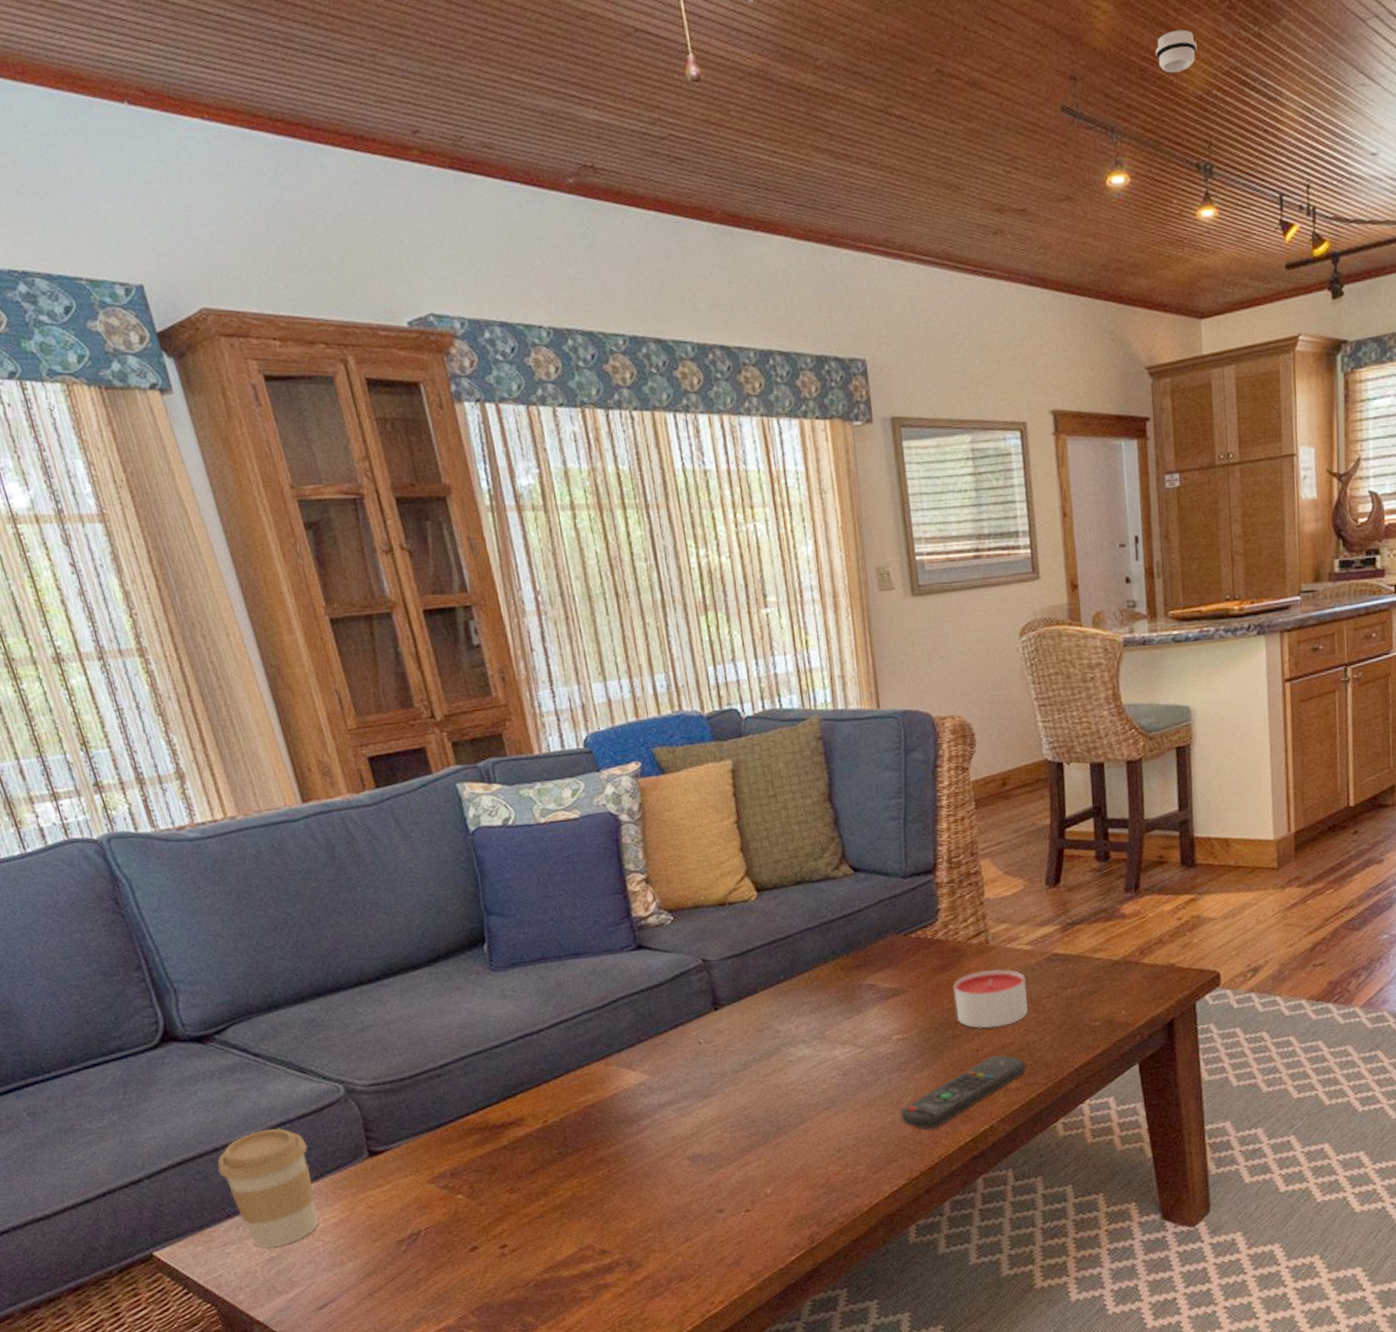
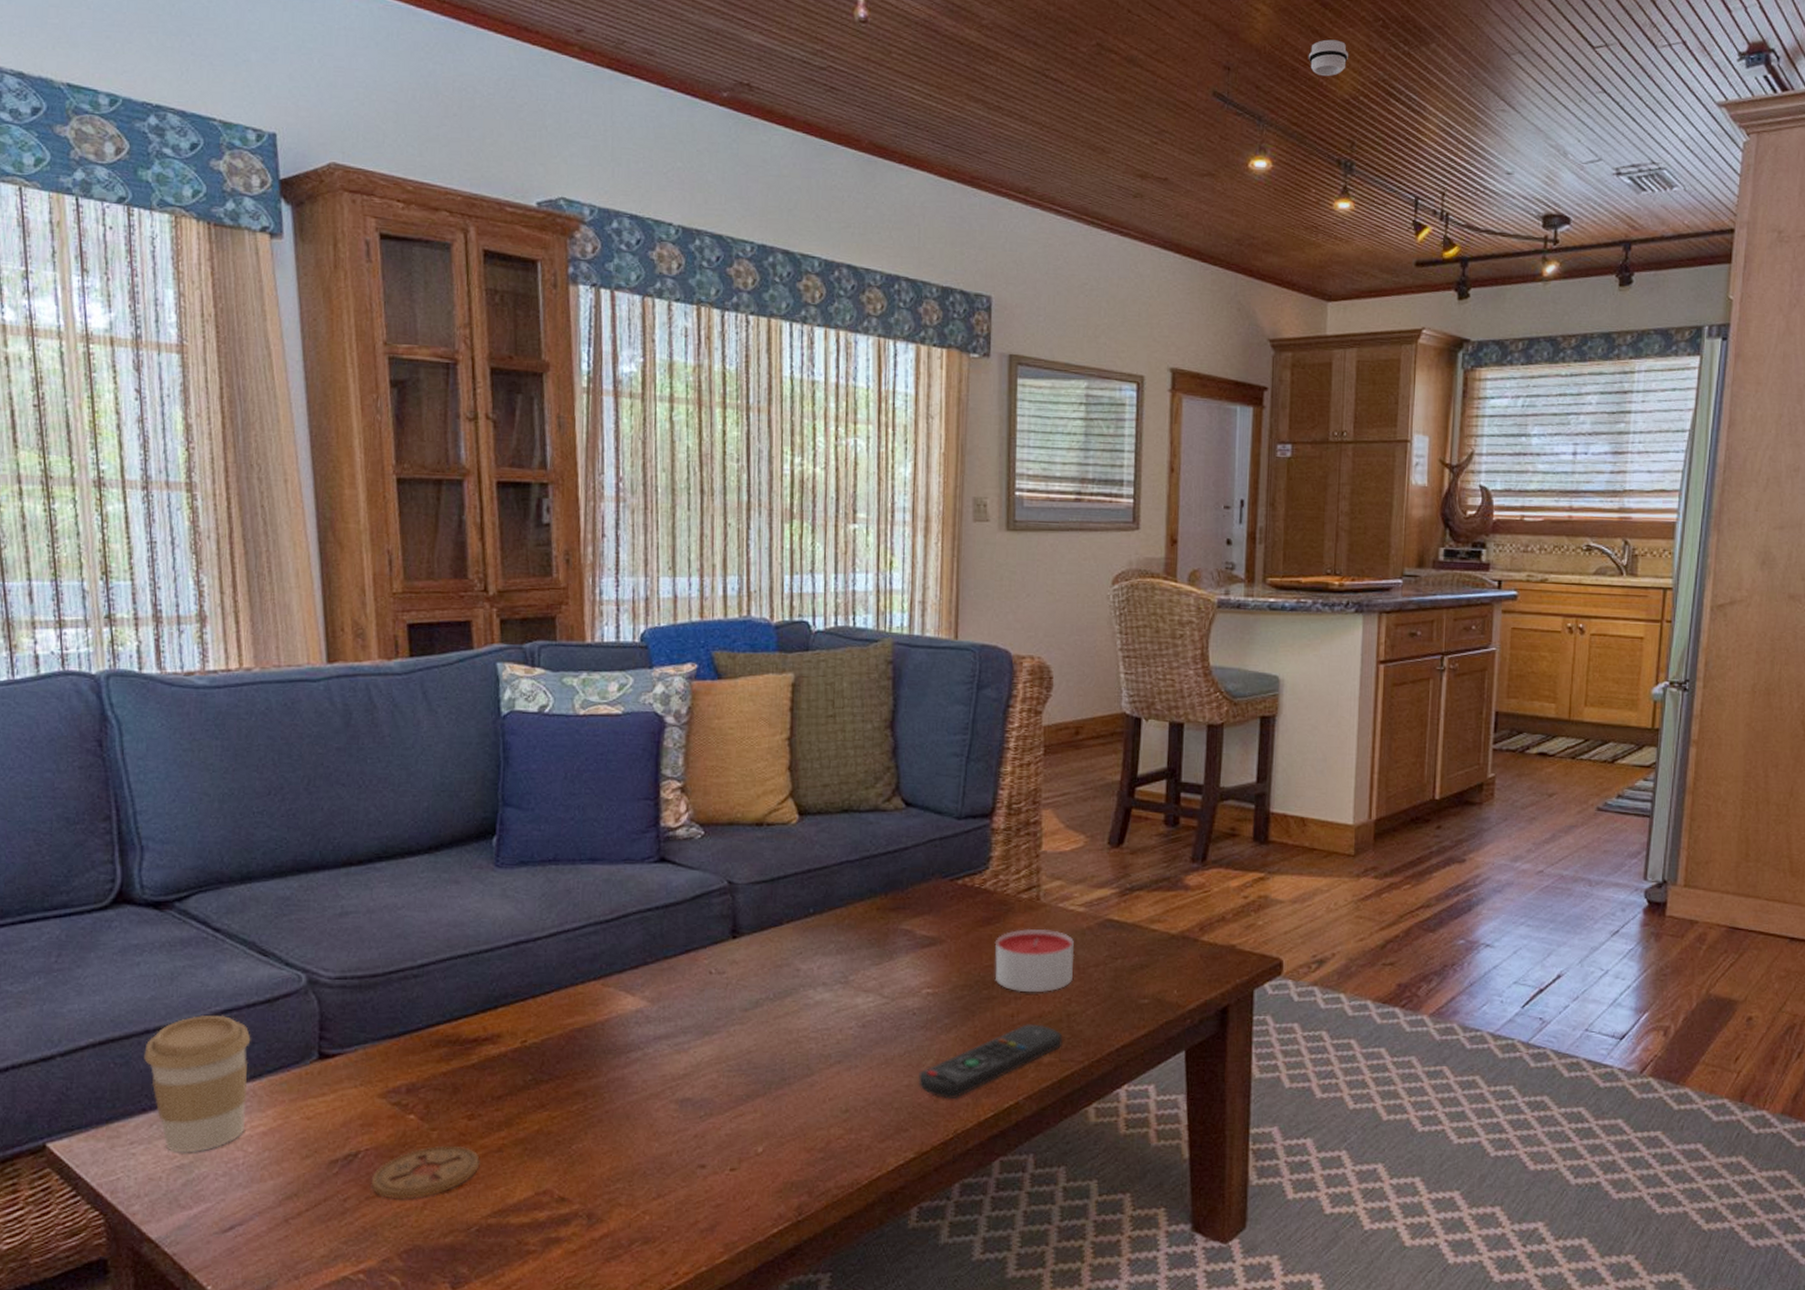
coaster: none [435,1216,527,1267] -> present [371,1145,480,1198]

